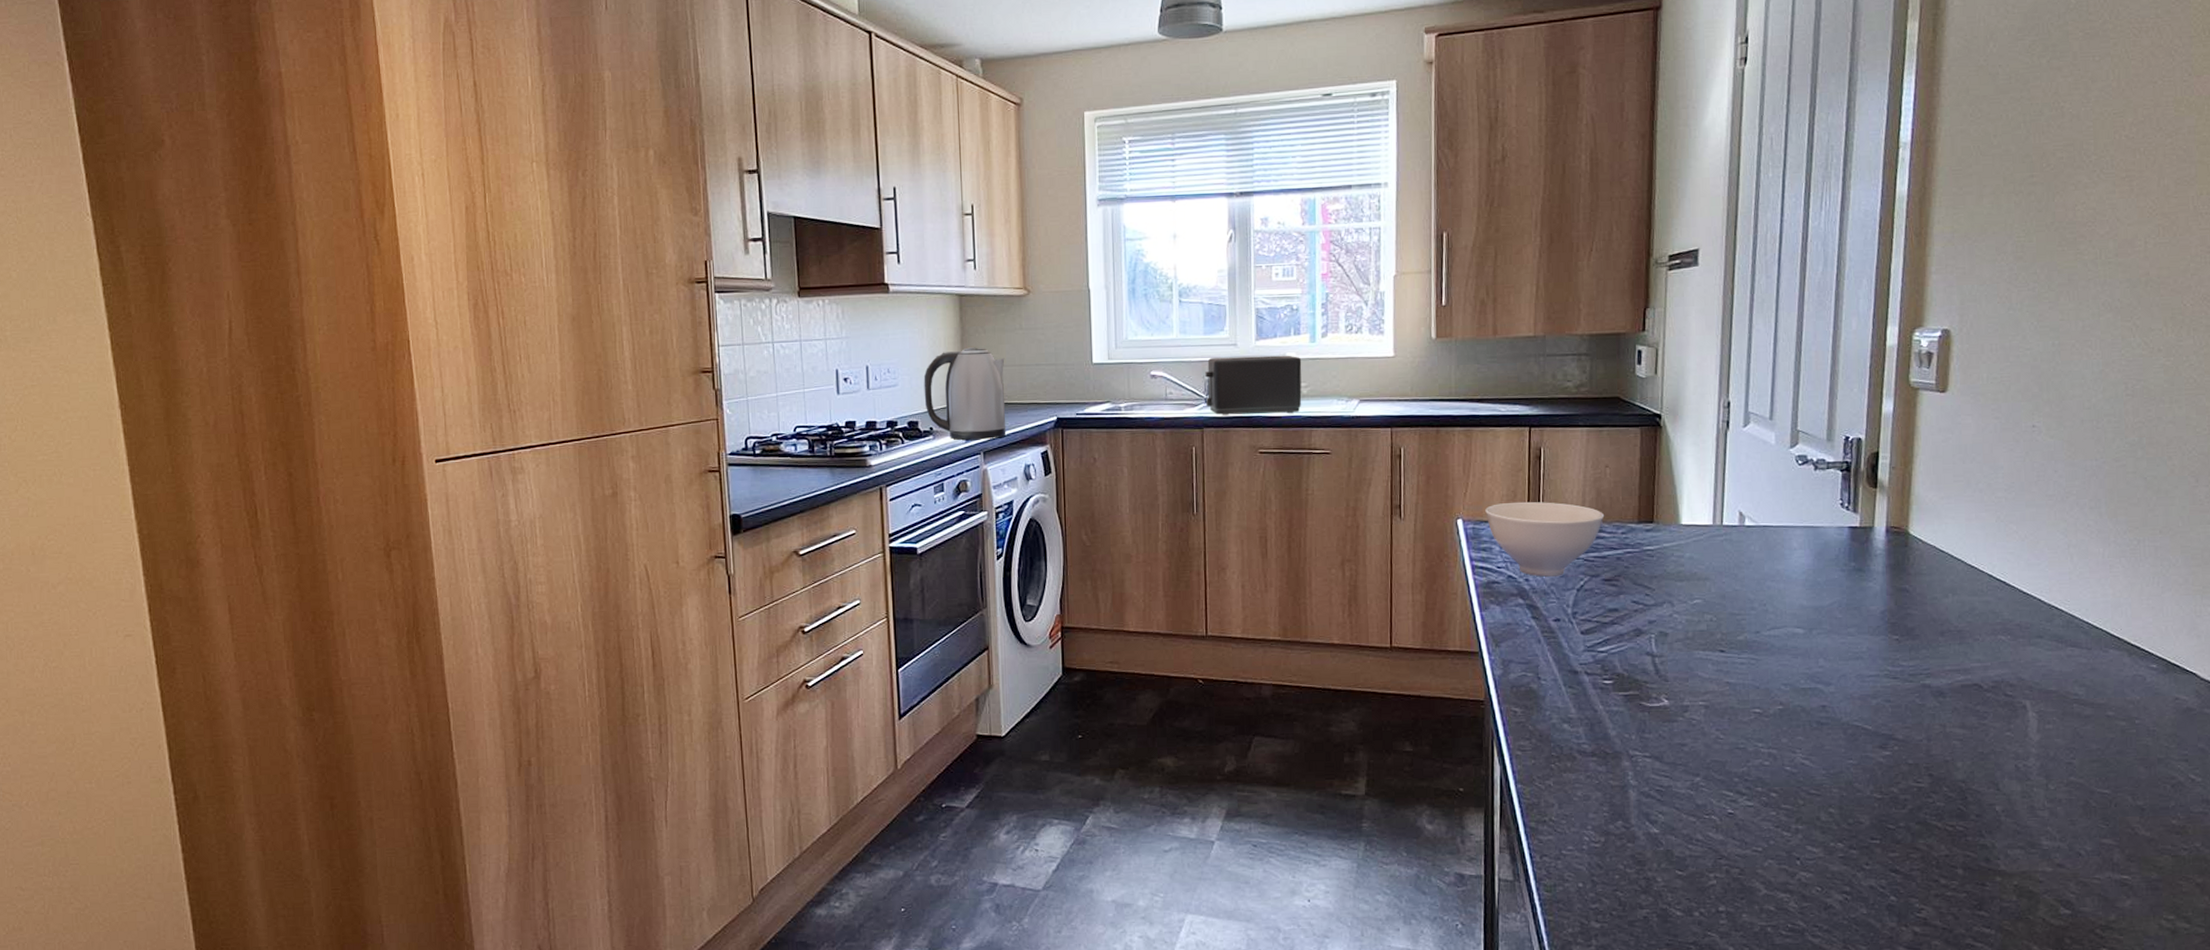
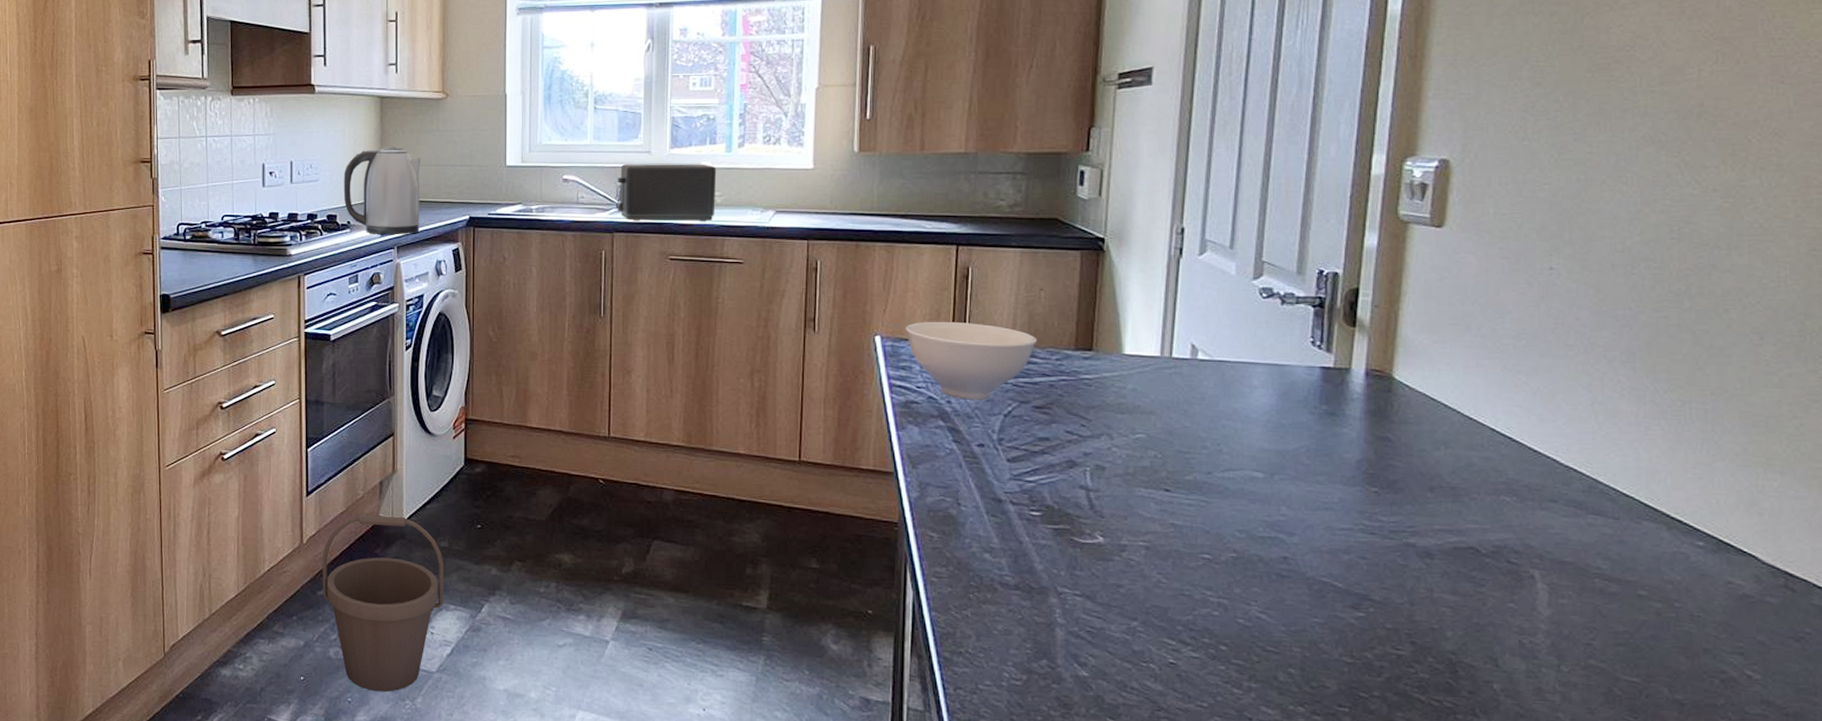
bucket: none [918,733,1047,916] -> present [322,515,444,692]

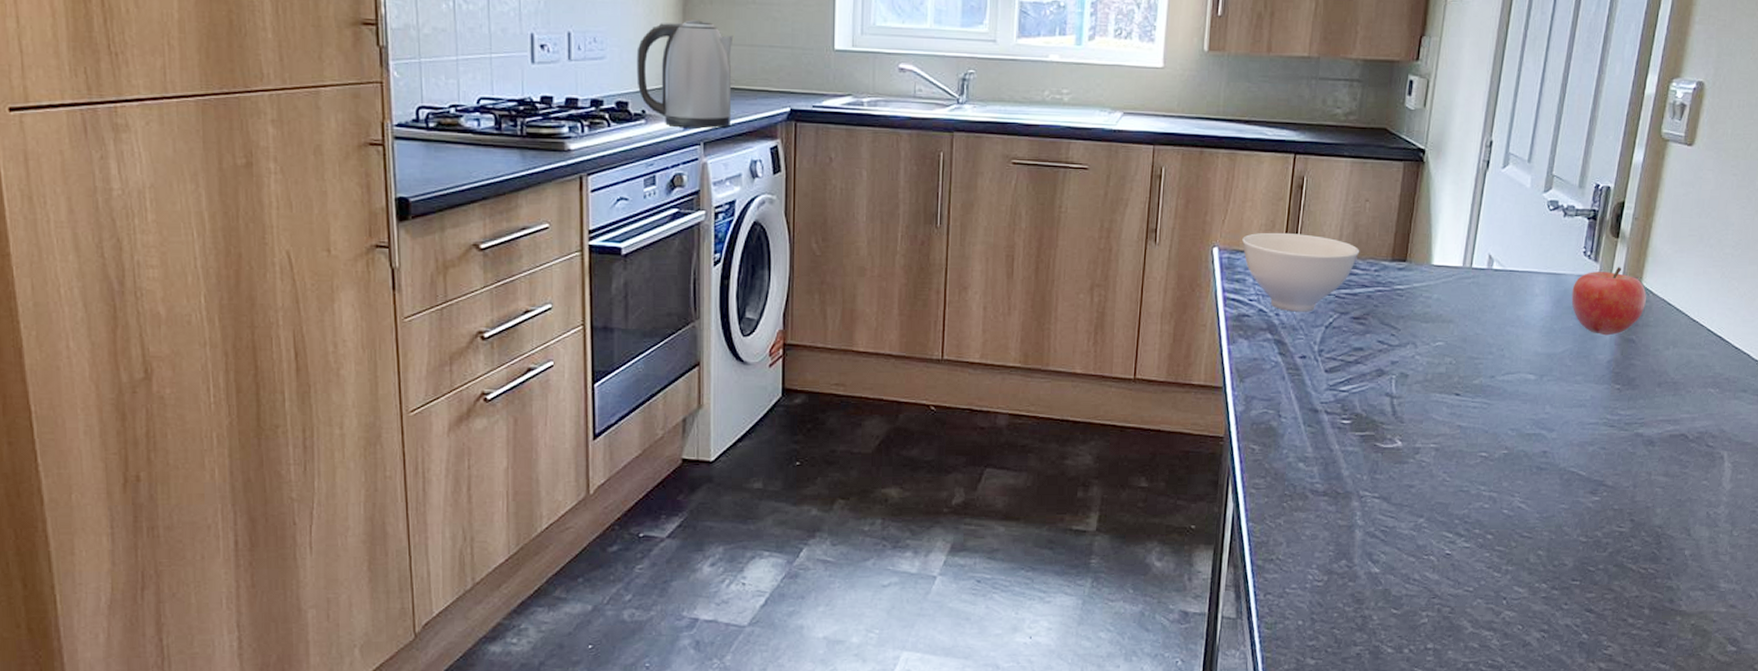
bucket: present [322,515,444,692] -> none [613,457,757,653]
toaster: present [618,164,717,222] -> none [959,54,1065,122]
fruit: none [1301,358,1401,433] -> present [1571,267,1646,336]

